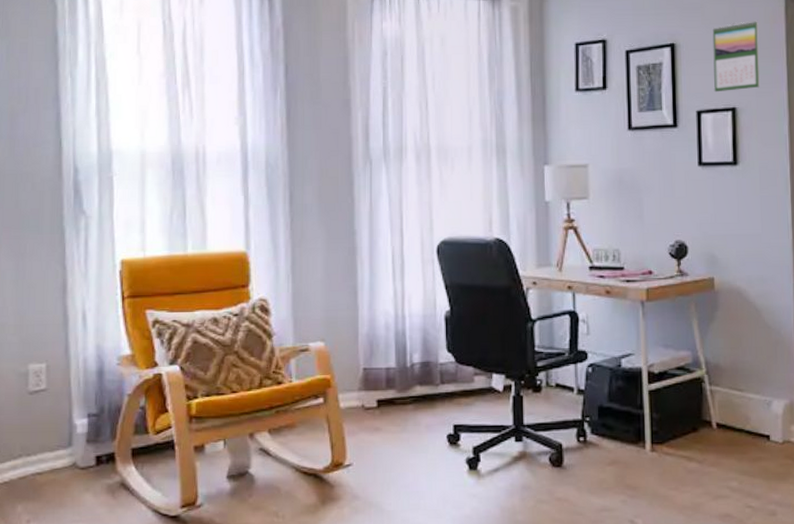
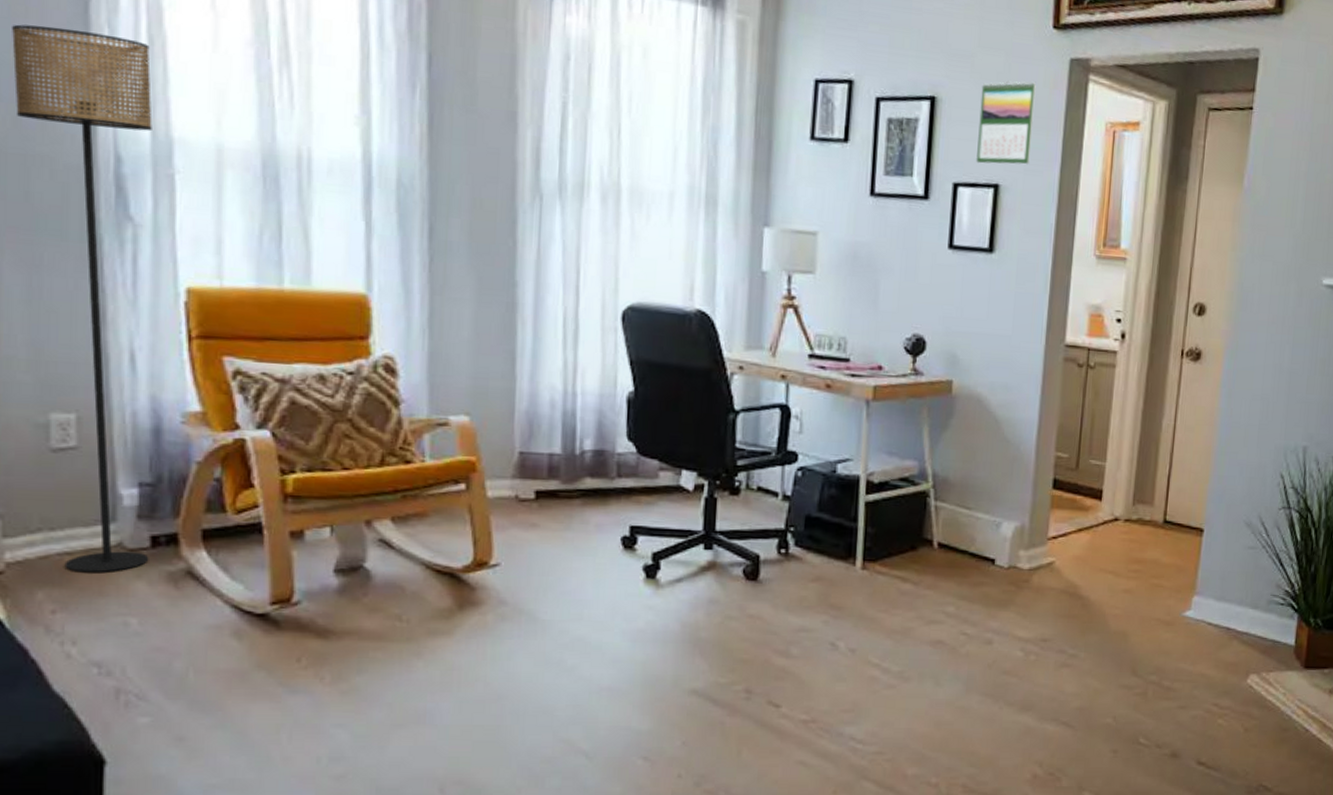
floor lamp: none [10,81,99,489] -> present [12,24,153,573]

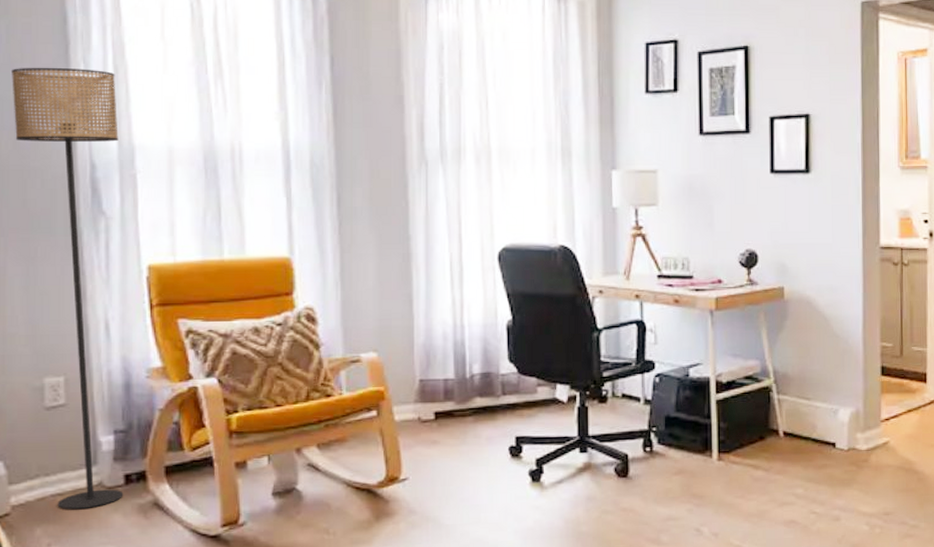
calendar: present [975,80,1036,165] -> none [787,24,834,98]

